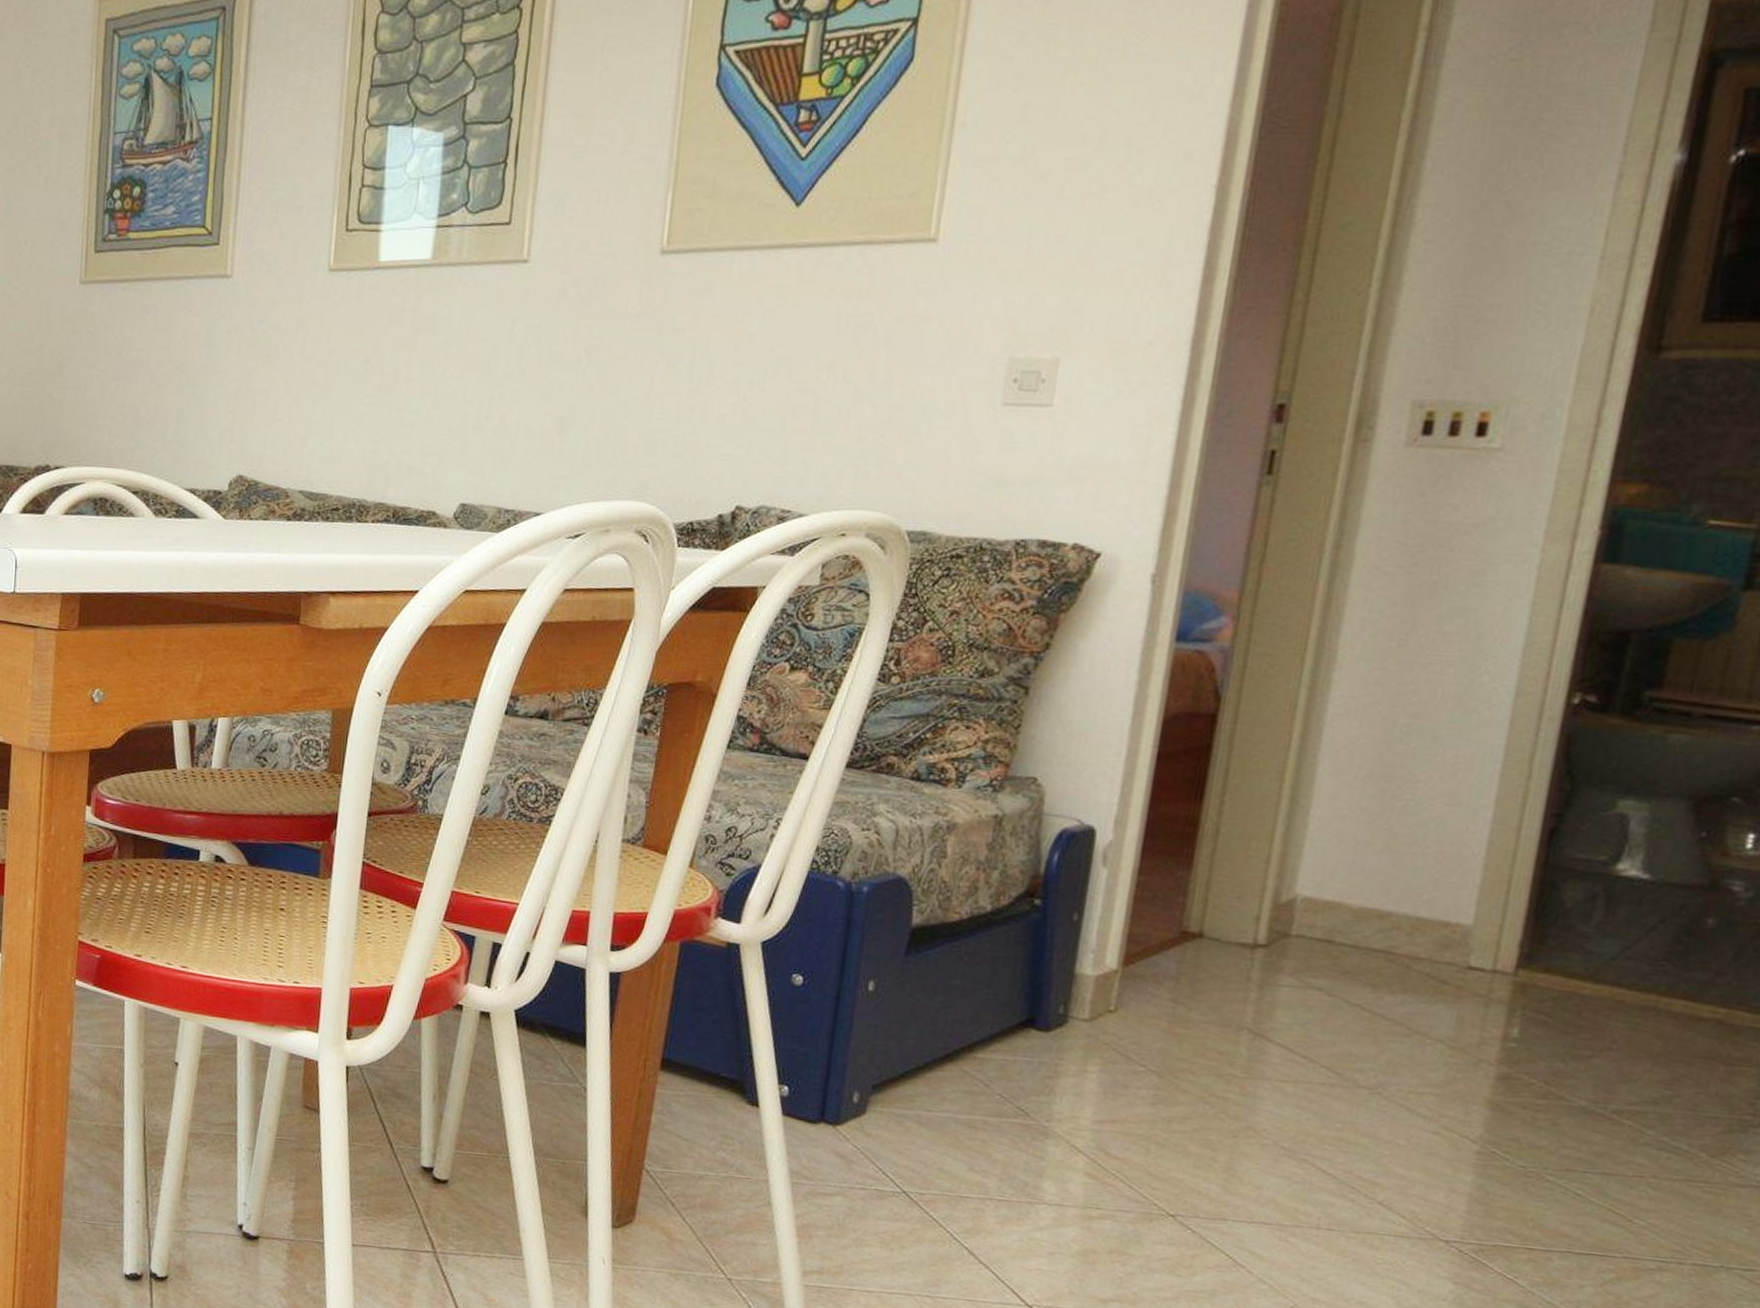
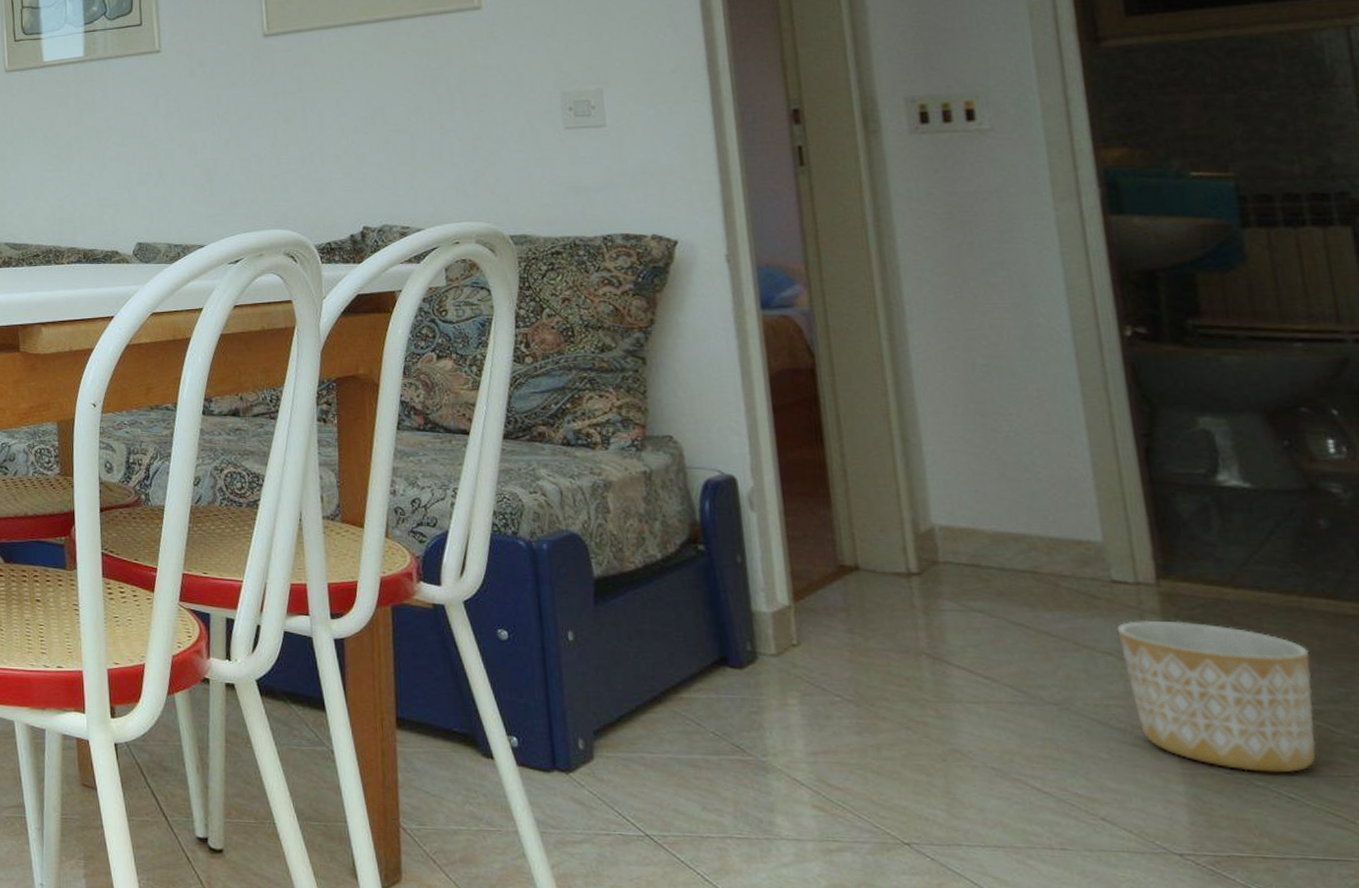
planter: none [1448,1009,1649,1170] -> present [1116,620,1316,773]

